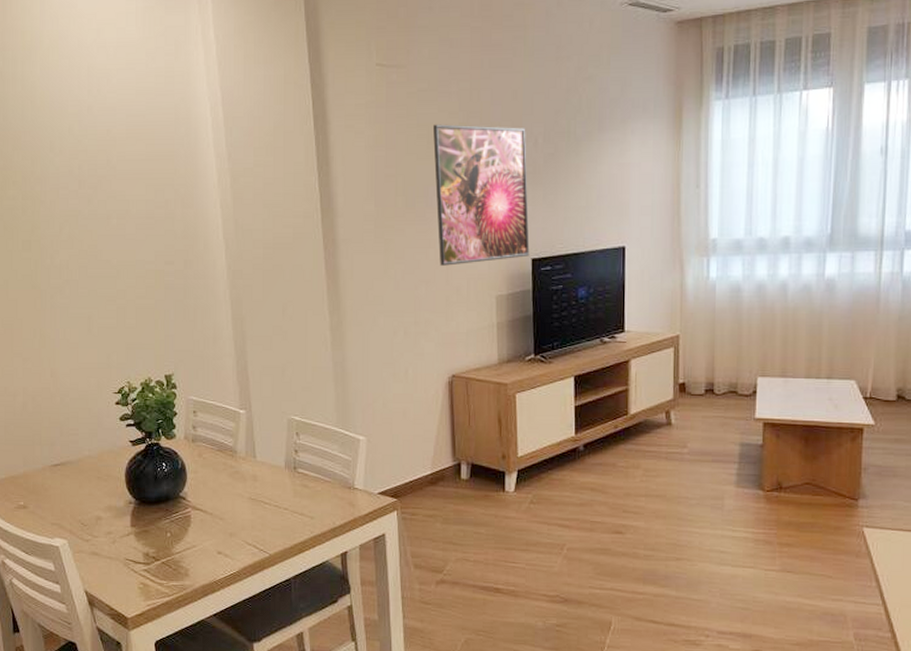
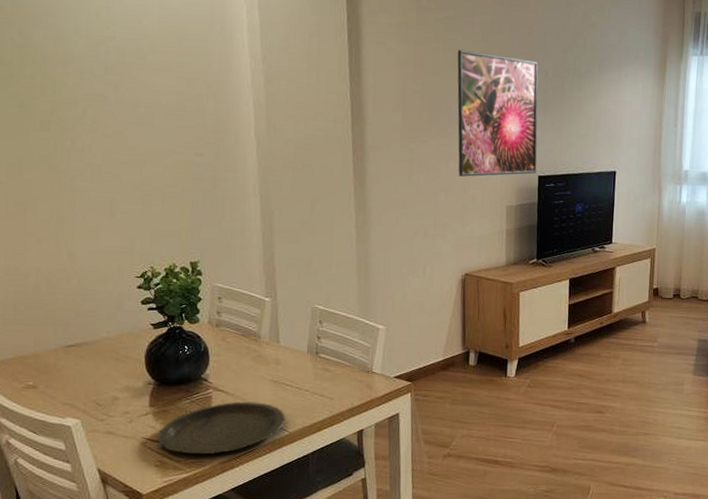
plate: none [139,521,265,578] -> present [157,401,285,455]

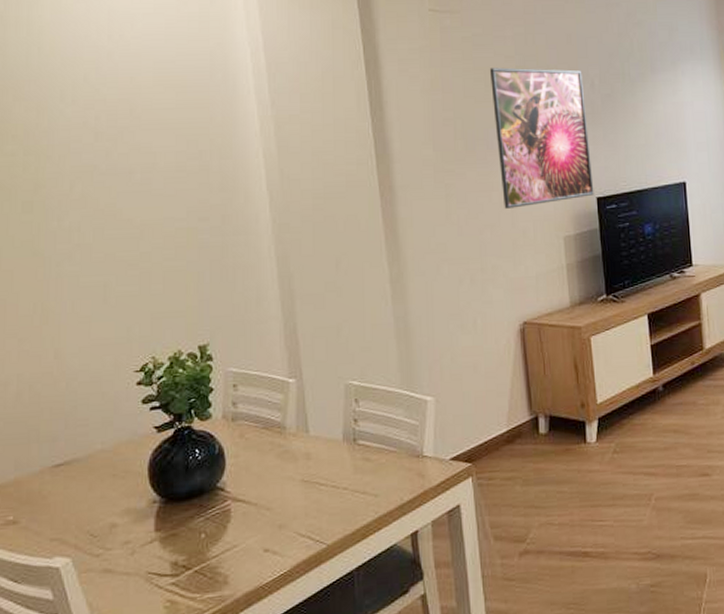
plate: present [157,401,285,455] -> none [165,510,321,588]

